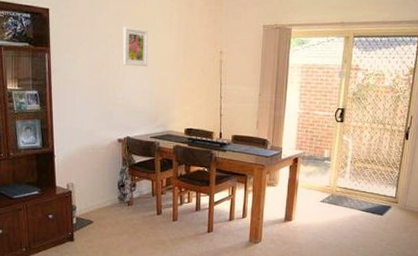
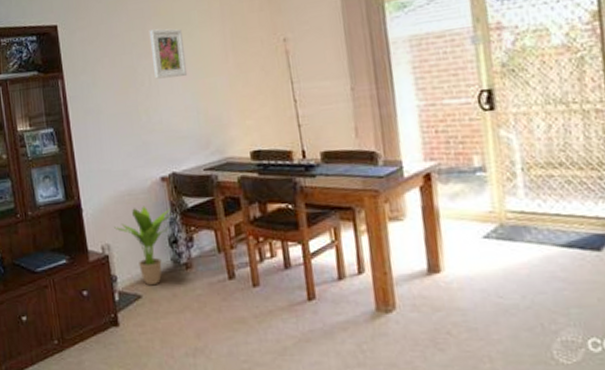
potted plant: none [78,158,122,215] -> present [114,206,171,286]

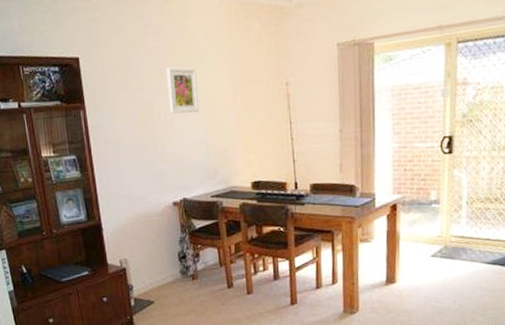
potted plant: present [114,206,171,286] -> none [131,226,181,294]

